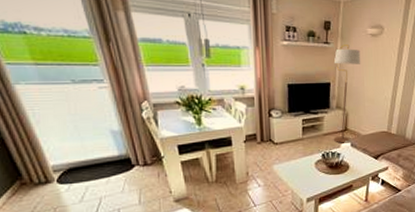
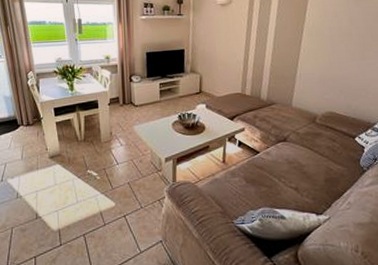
floor lamp: present [333,45,361,144] -> none [187,15,213,105]

